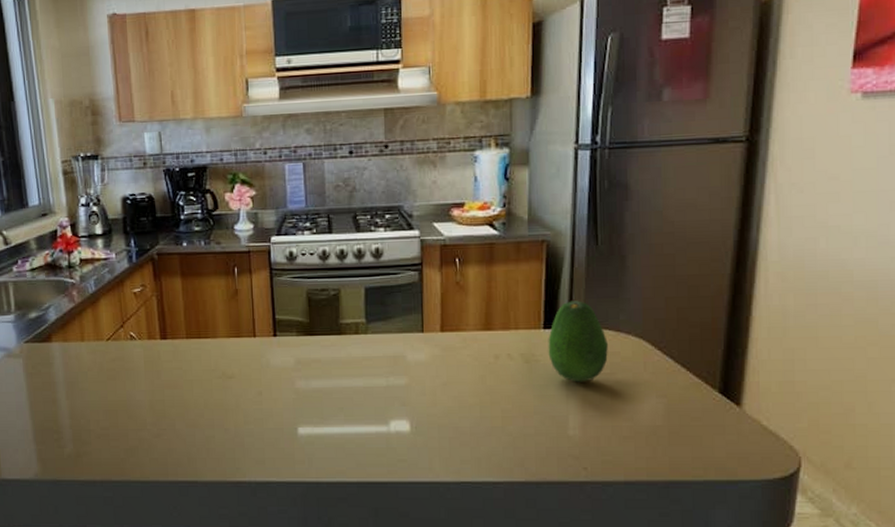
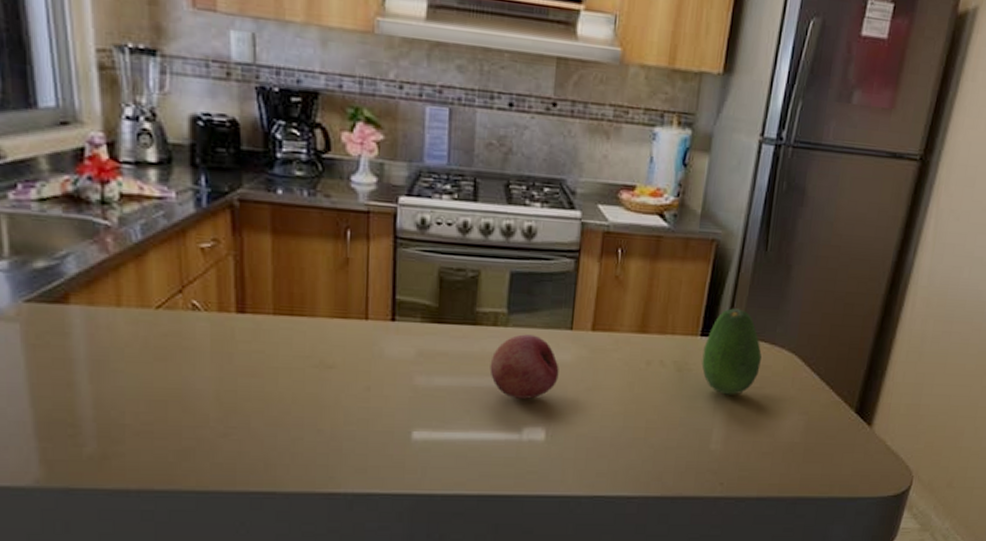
fruit: none [356,339,416,395] -> present [489,334,559,399]

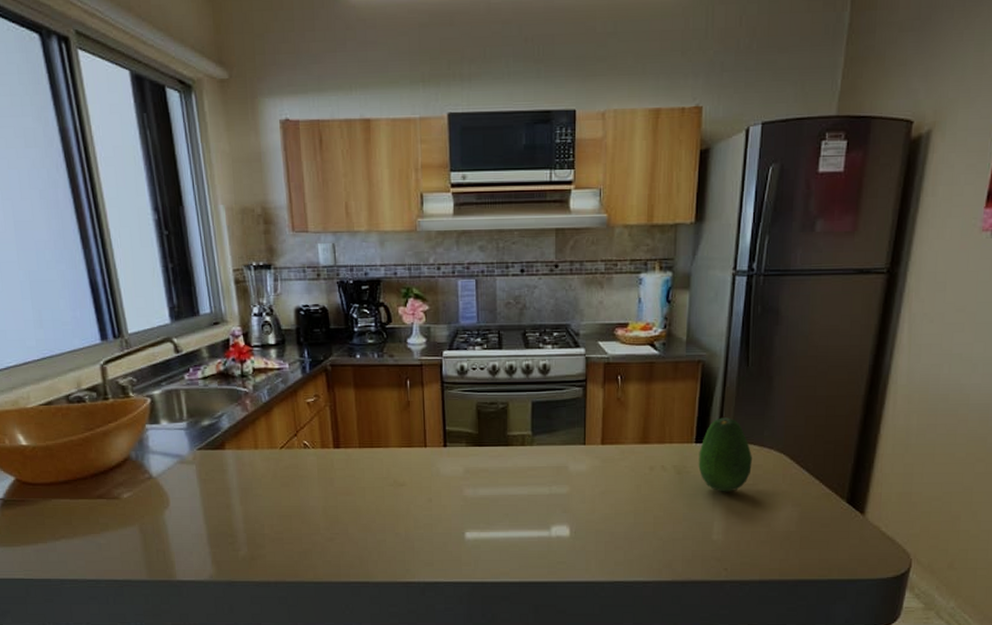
fruit: present [489,334,559,399] -> none [521,451,577,503]

